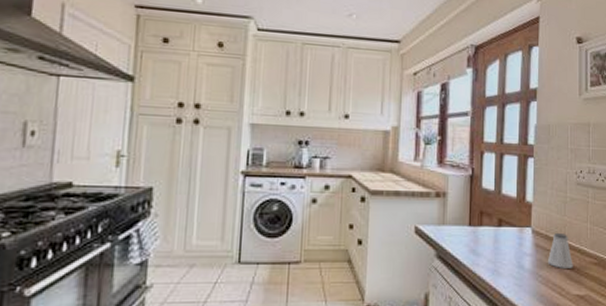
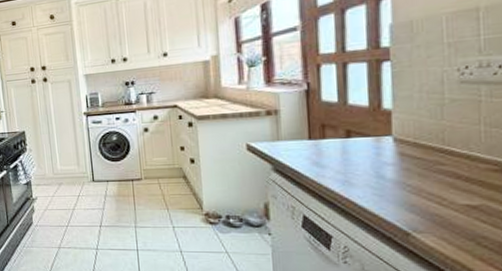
saltshaker: present [548,232,573,268] -> none [419,138,459,177]

